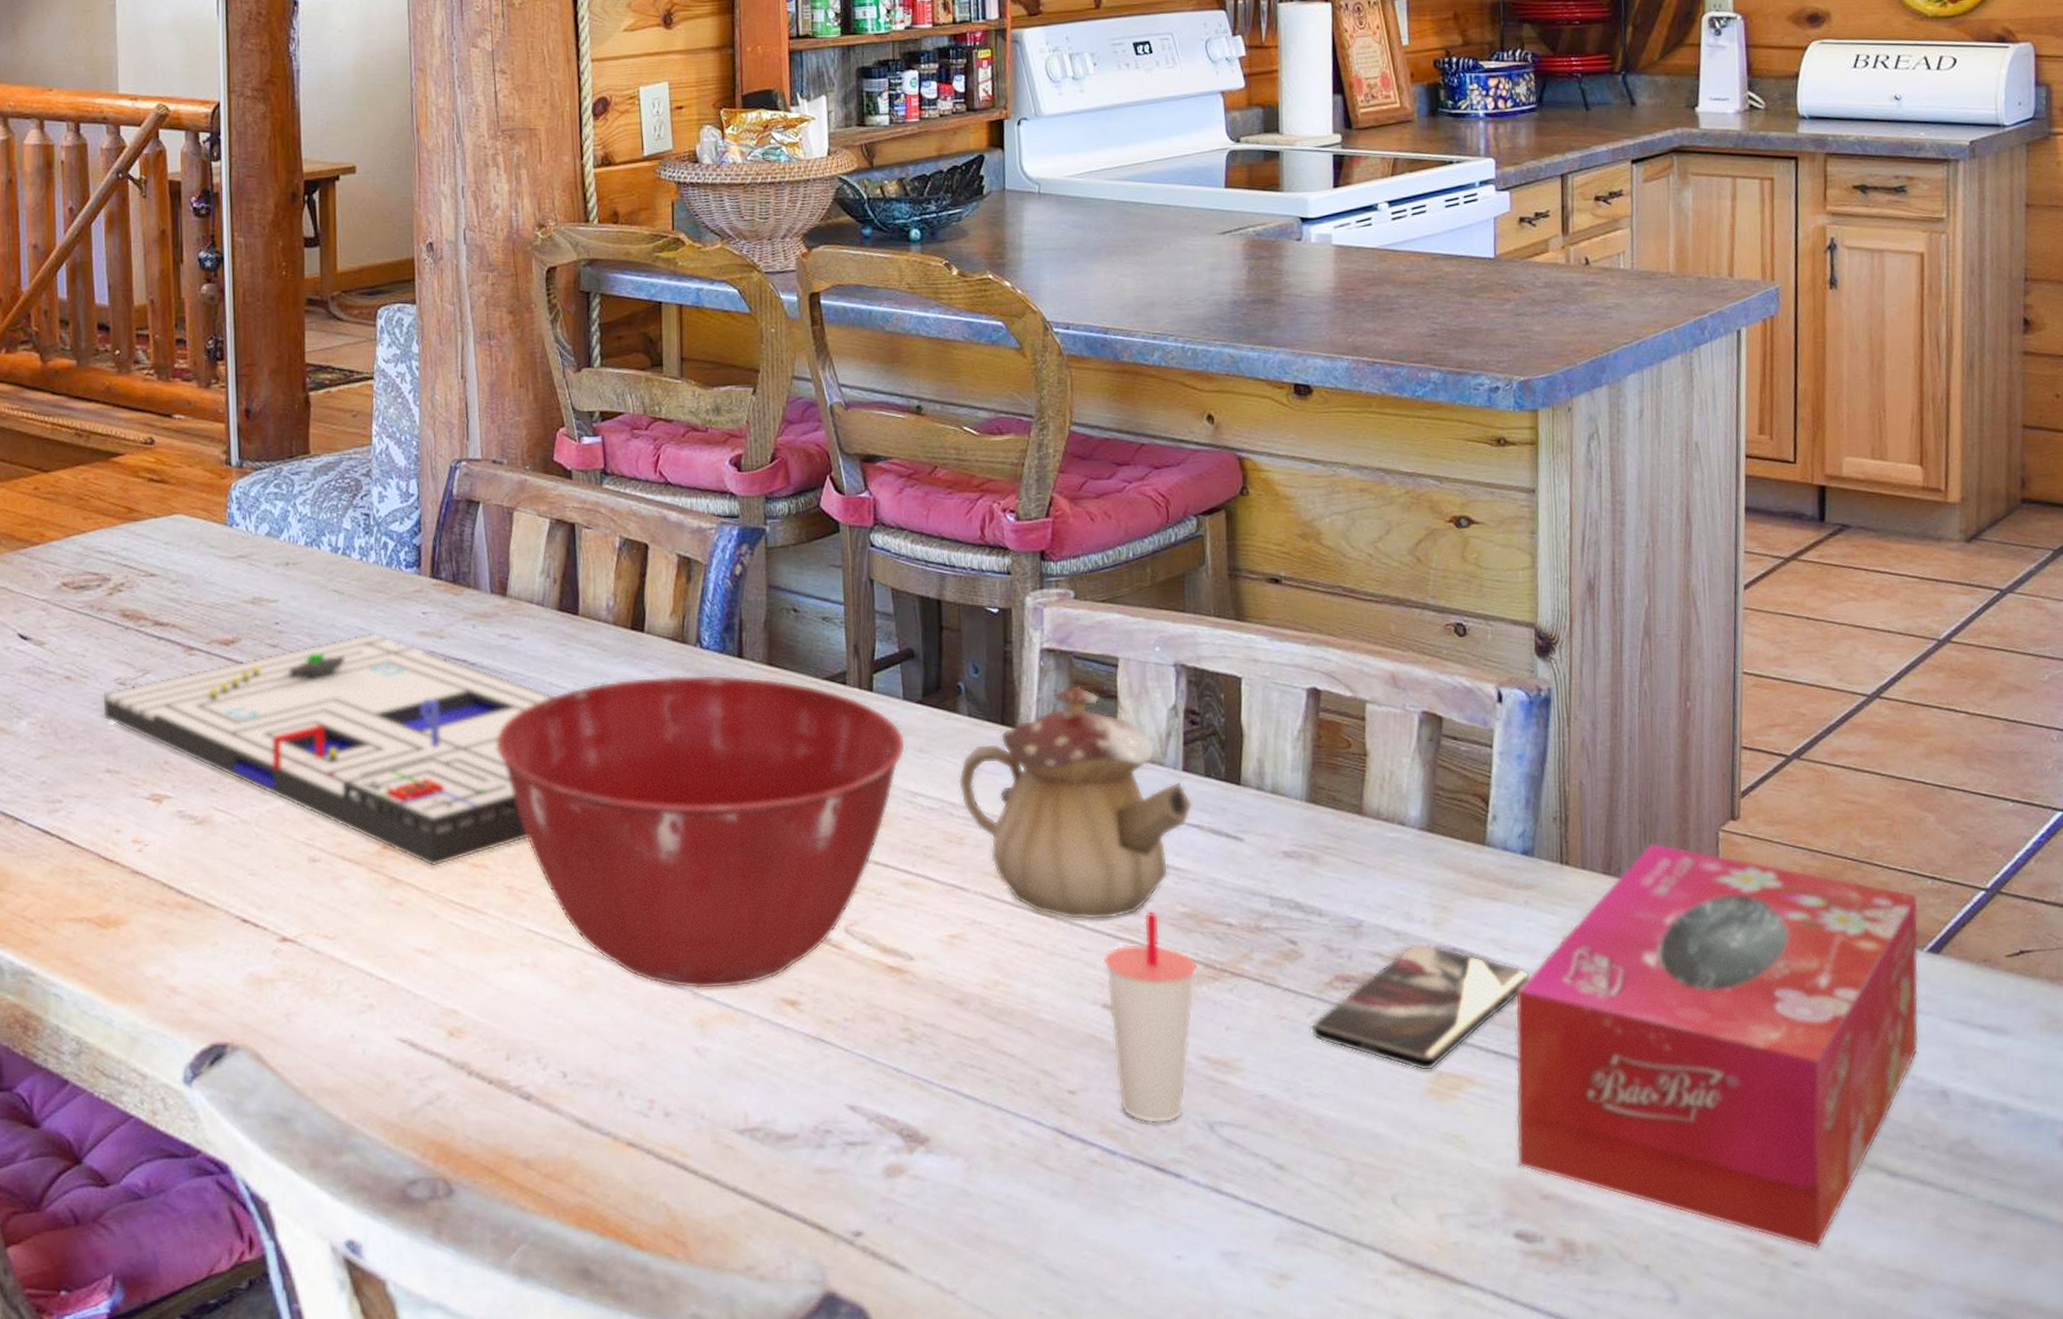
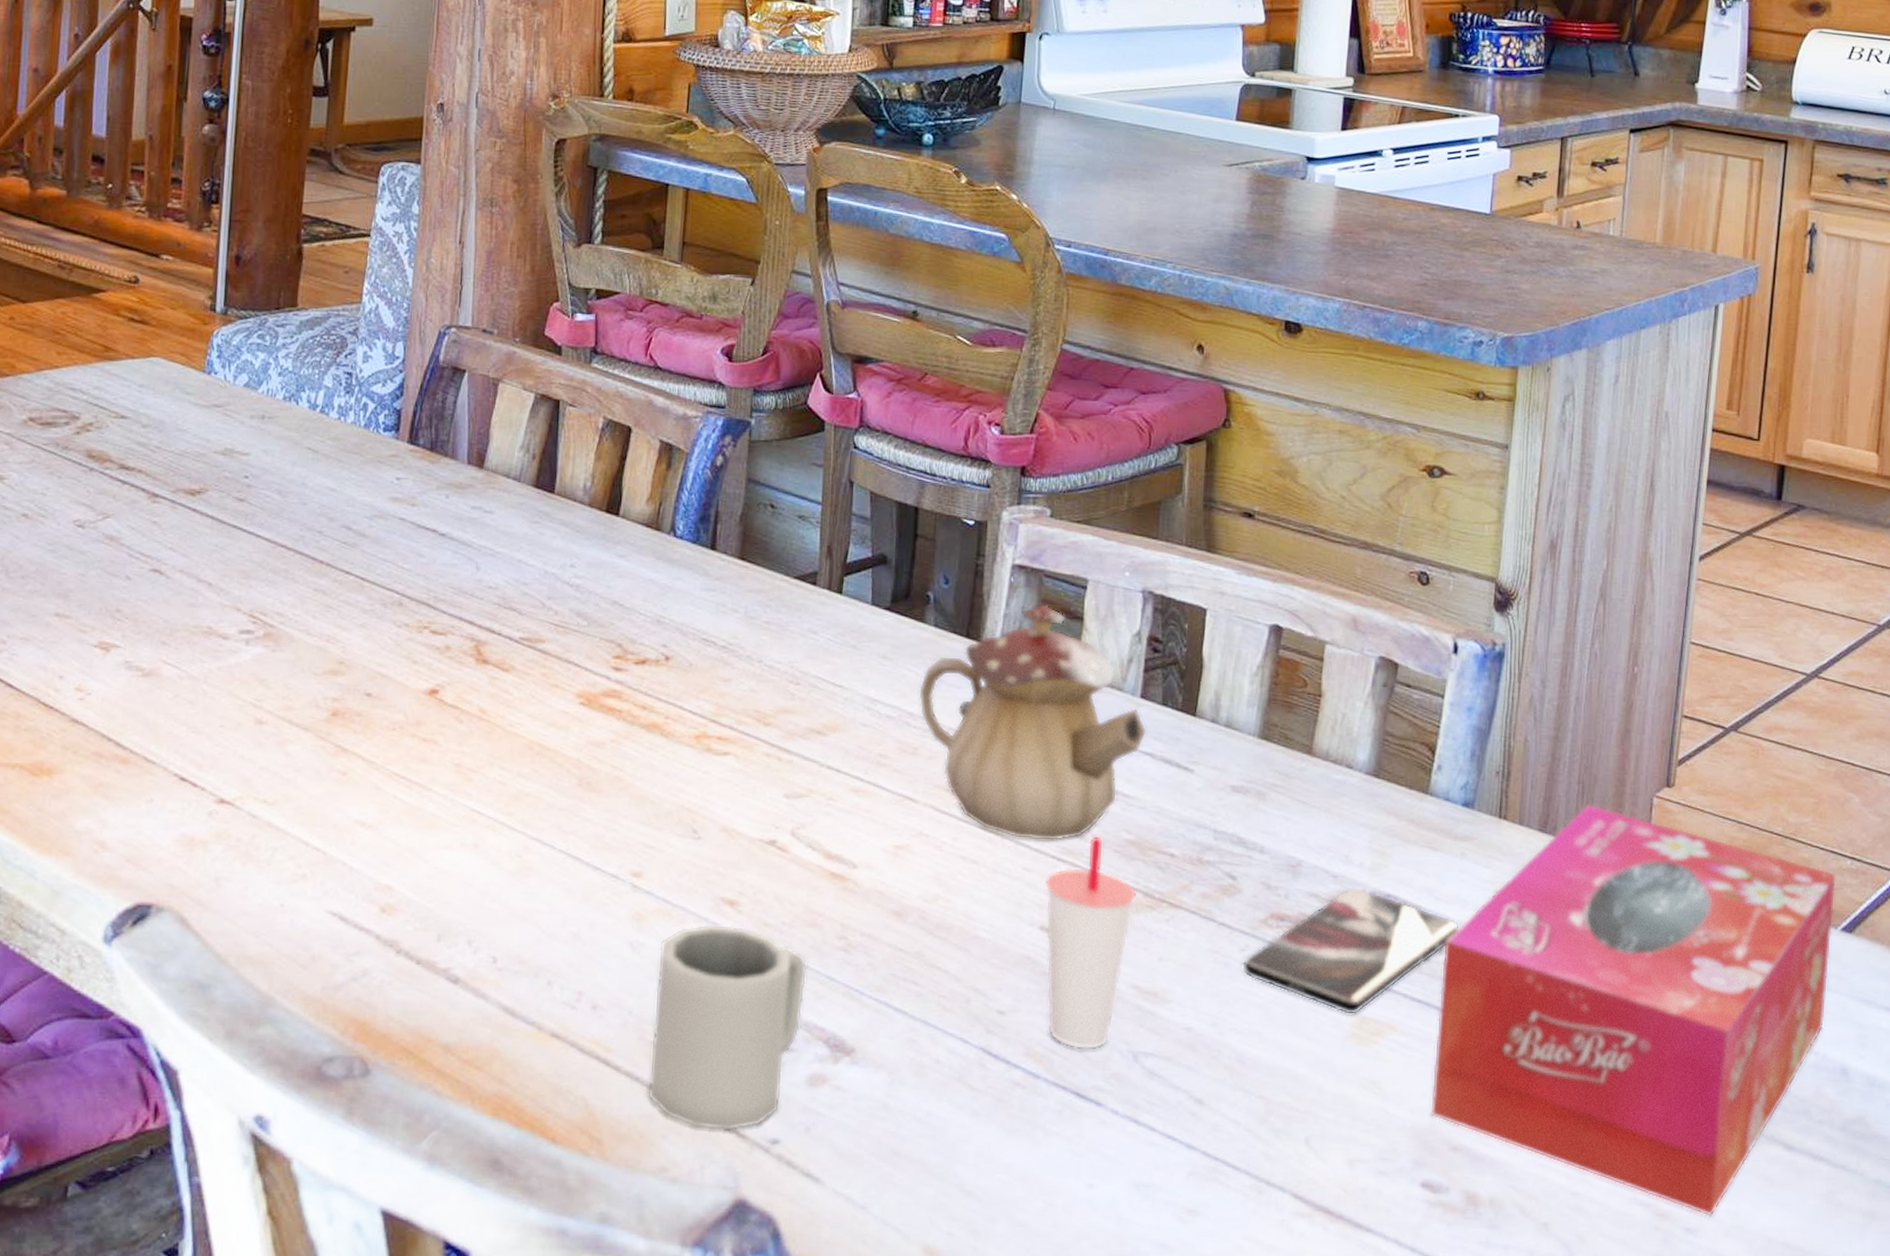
board game: present [101,632,557,867] -> none [56,494,525,738]
mixing bowl: present [497,674,906,990] -> none [459,561,870,884]
cup: none [725,1024,875,1227] -> present [647,924,808,1130]

